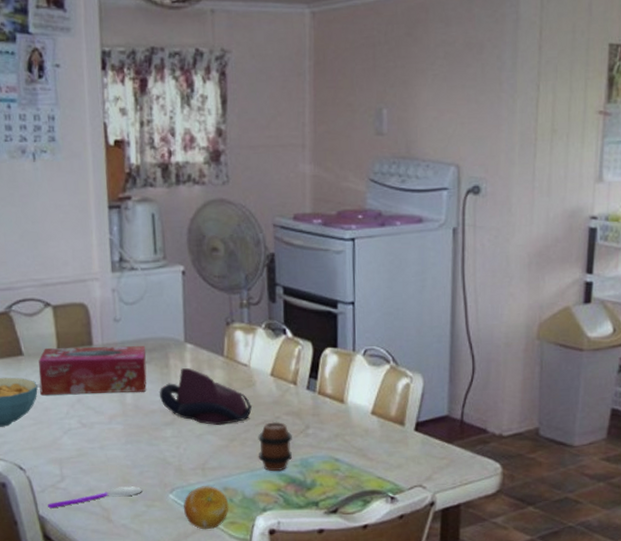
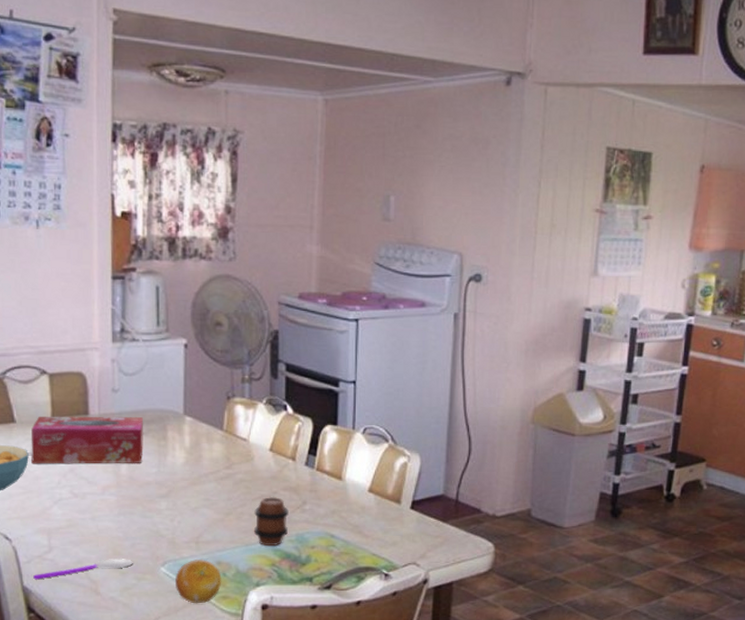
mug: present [160,368,252,425] -> none [156,441,249,498]

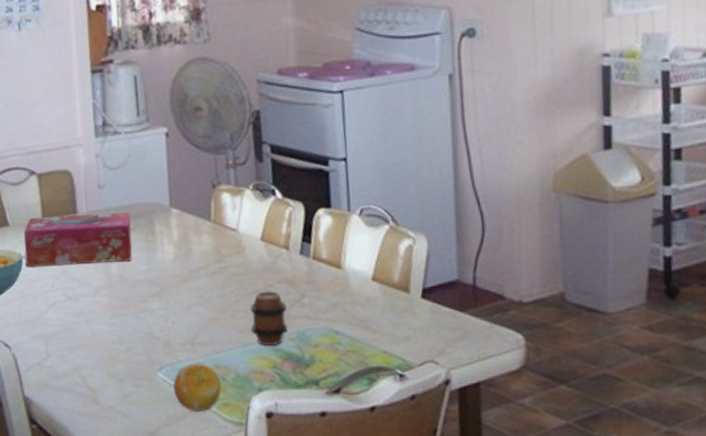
spoon: present [33,559,133,580] -> none [33,364,130,389]

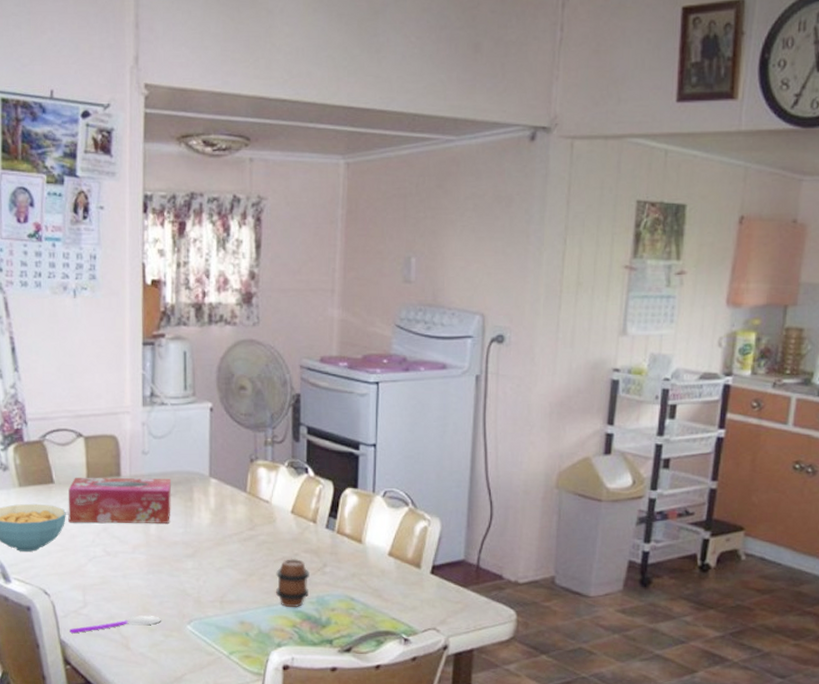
spoon: none [33,364,130,389] -> present [70,615,161,634]
fruit: present [173,363,222,413] -> none [201,619,245,662]

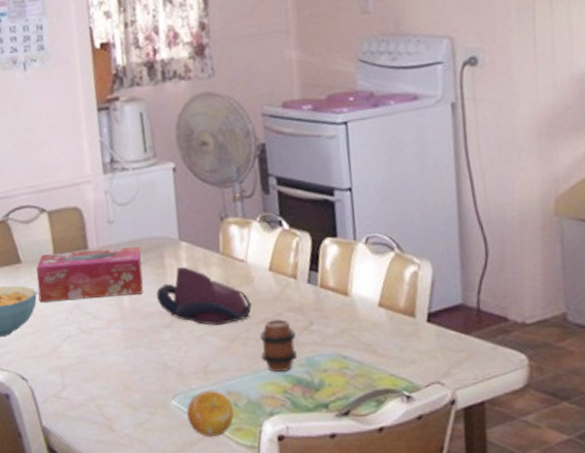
spoon: present [70,615,161,634] -> none [51,393,144,419]
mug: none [183,502,271,559] -> present [156,267,252,325]
fruit: none [201,619,245,662] -> present [187,390,234,438]

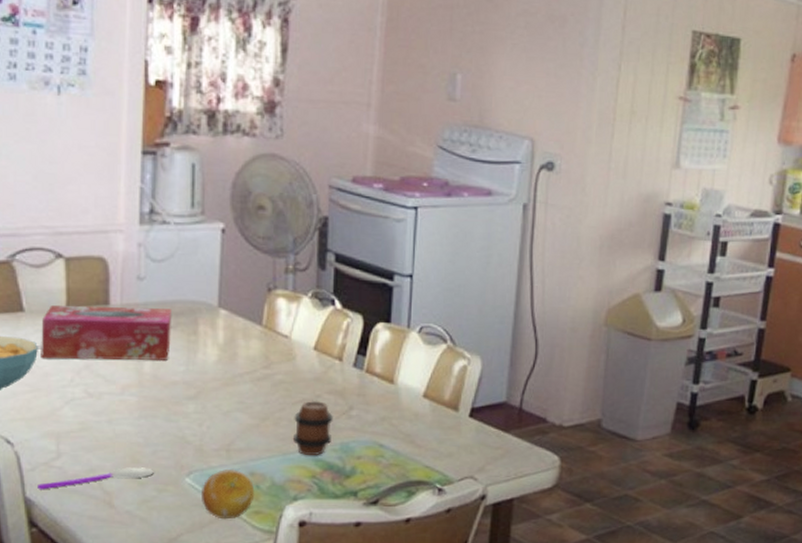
spoon: none [51,393,144,419] -> present [37,467,154,490]
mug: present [156,267,252,325] -> none [184,336,289,401]

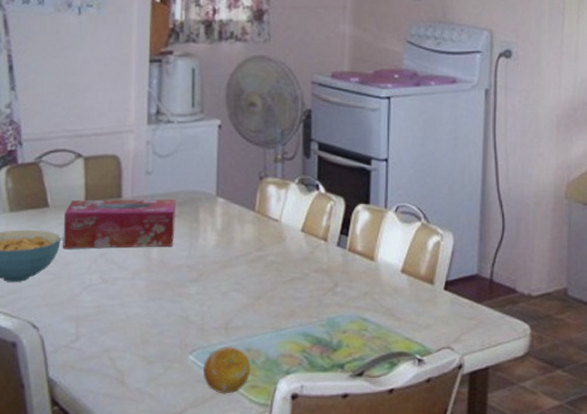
spoon: present [37,467,154,490] -> none [59,347,161,371]
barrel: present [293,400,334,455] -> none [285,278,321,331]

